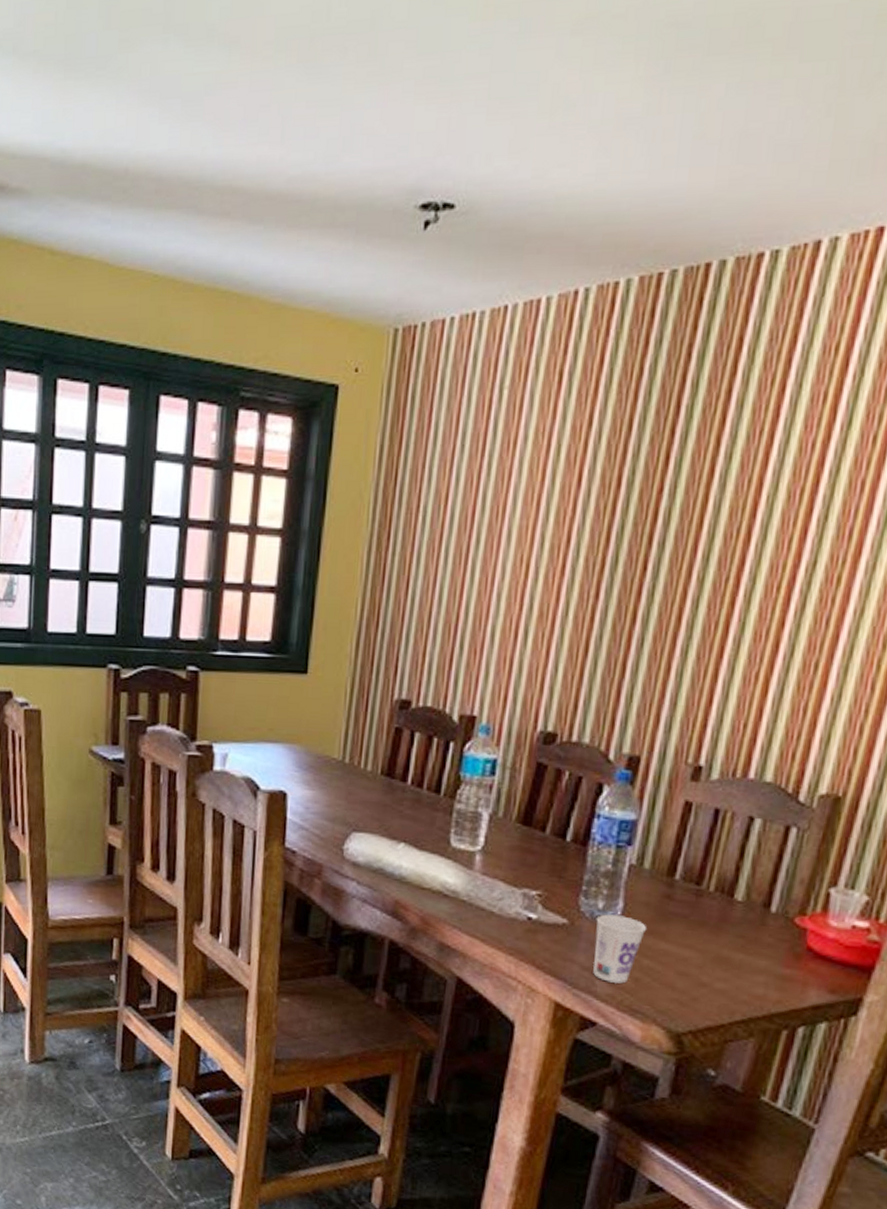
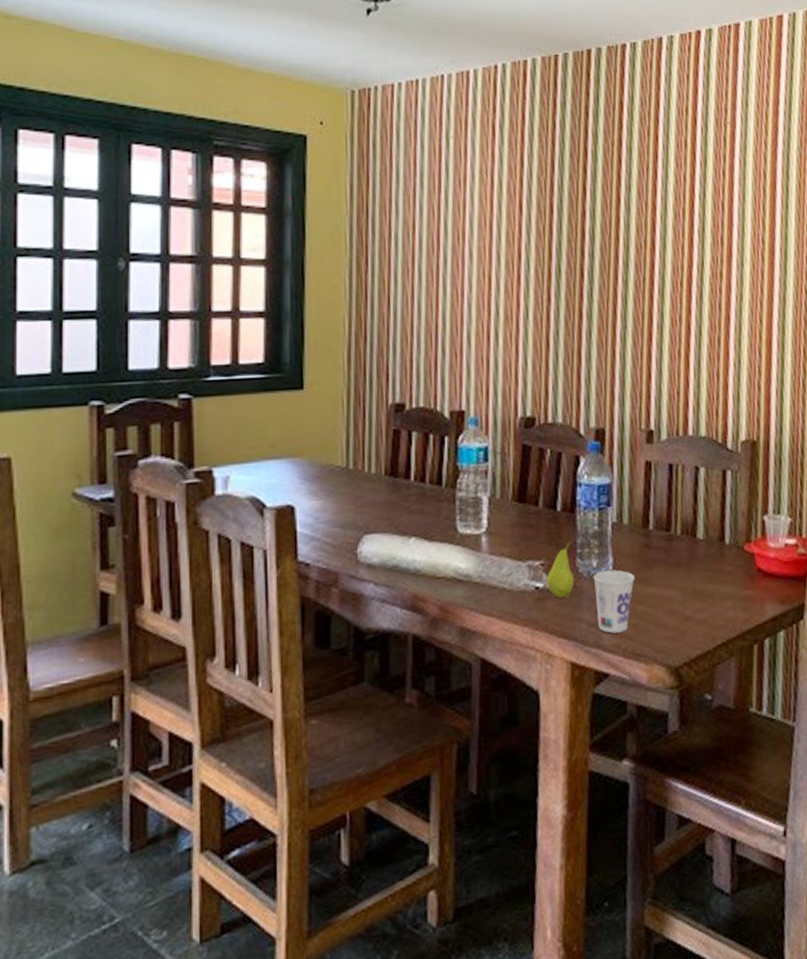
fruit: none [540,875,578,935] -> present [546,541,574,599]

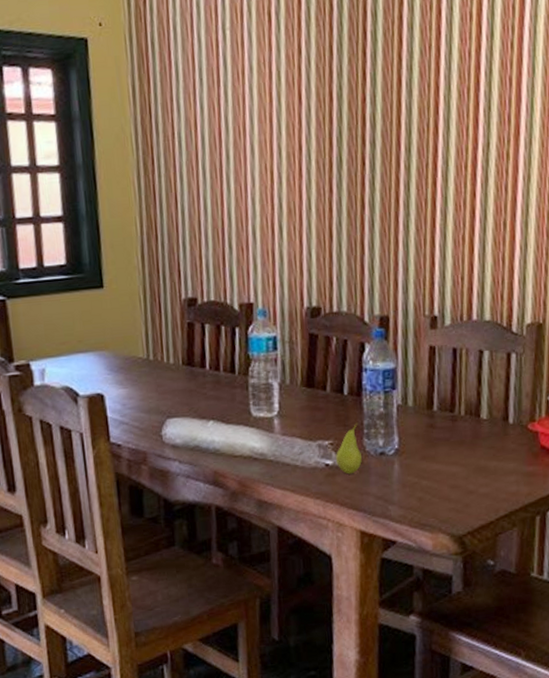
cup: present [593,570,636,634] -> none [379,448,421,506]

